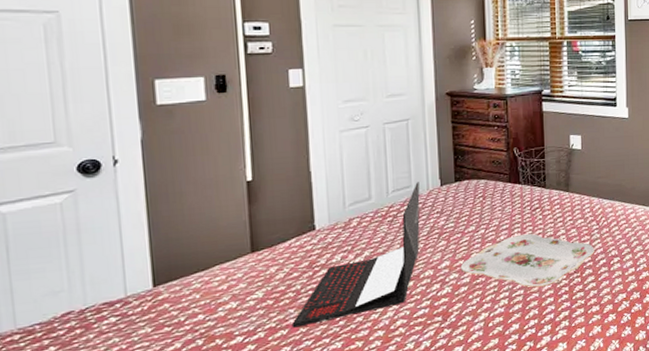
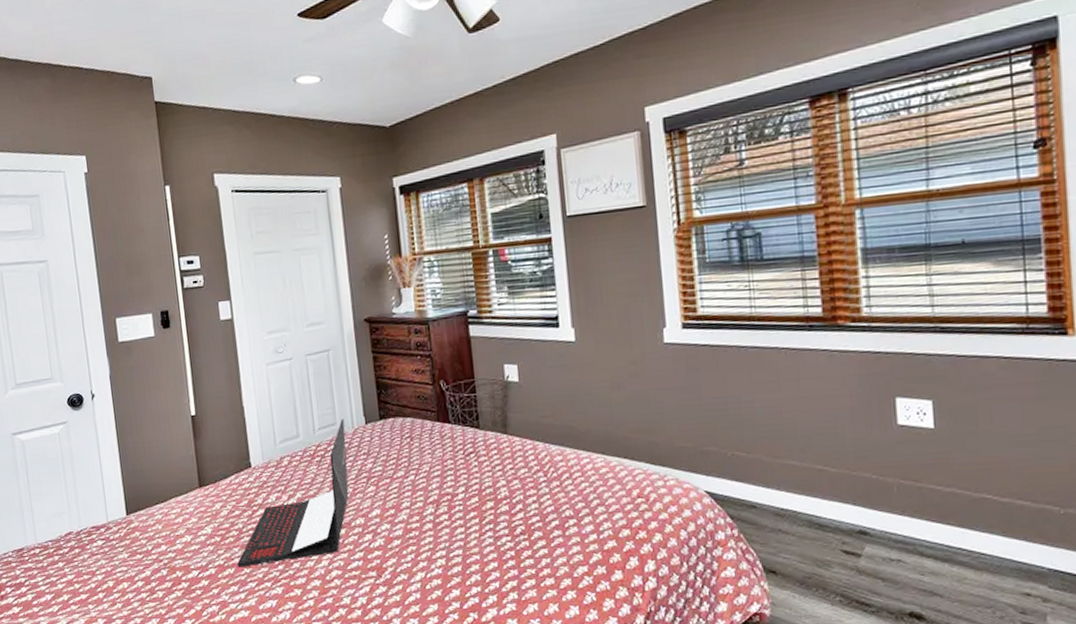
serving tray: present [460,233,594,287] -> none [391,482,544,548]

